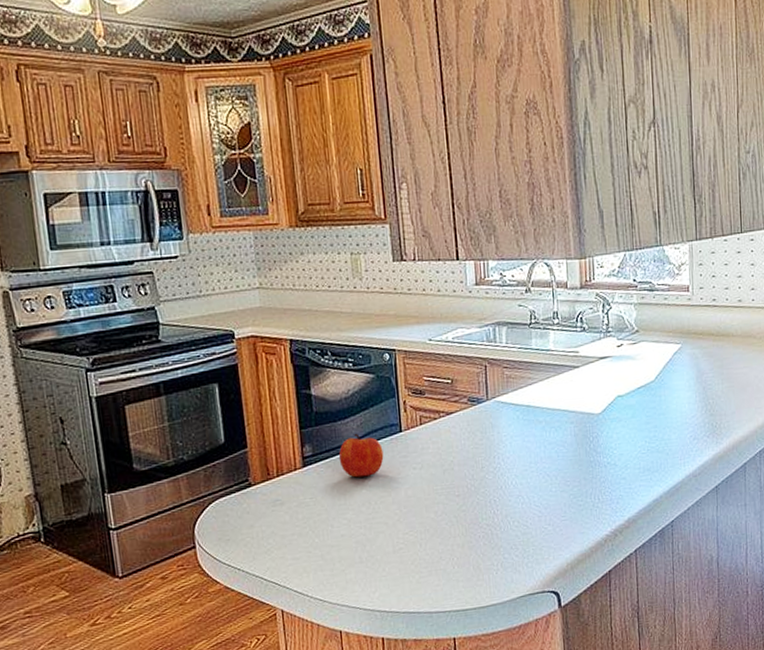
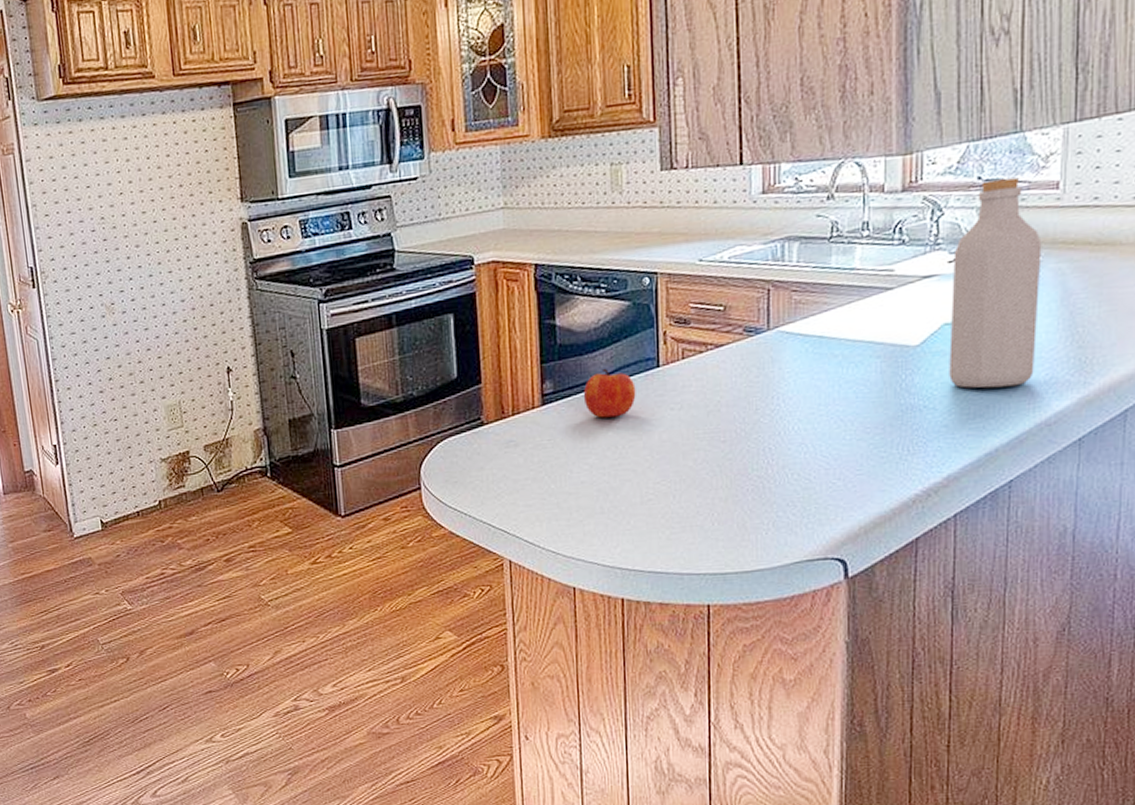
bottle: none [620,281,683,448] -> present [949,177,1042,388]

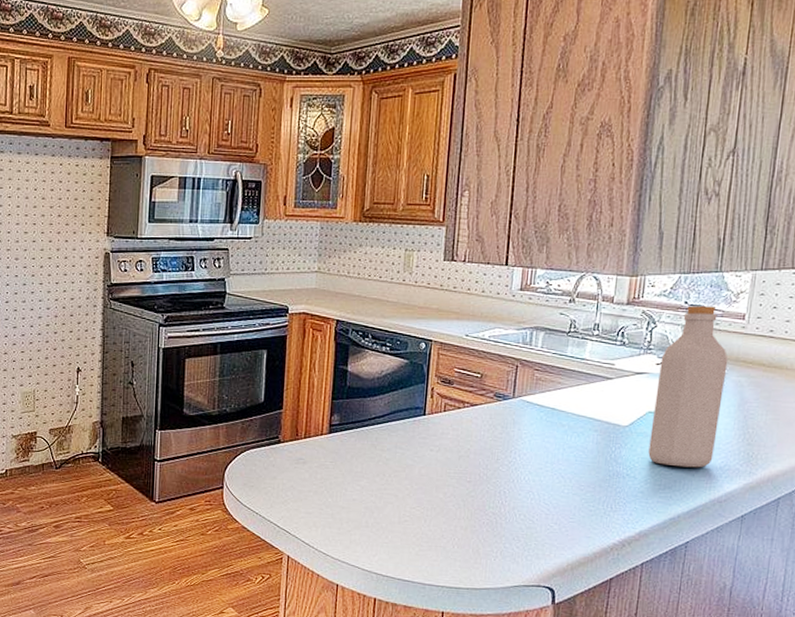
fruit: present [583,368,636,418] -> none [362,410,405,451]

